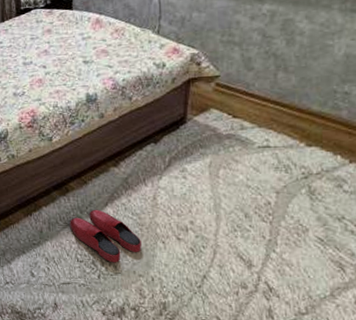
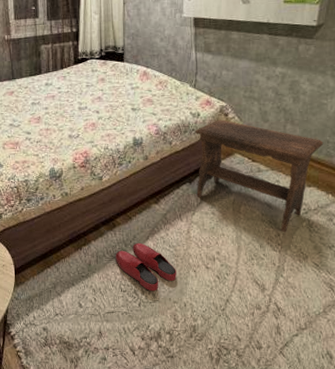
footstool: none [159,69,329,201] -> present [194,119,324,233]

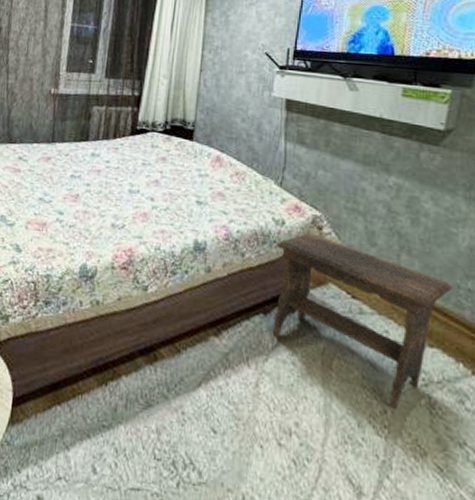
slippers: present [115,242,176,292] -> none [151,388,235,468]

